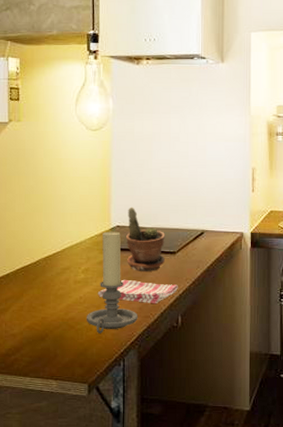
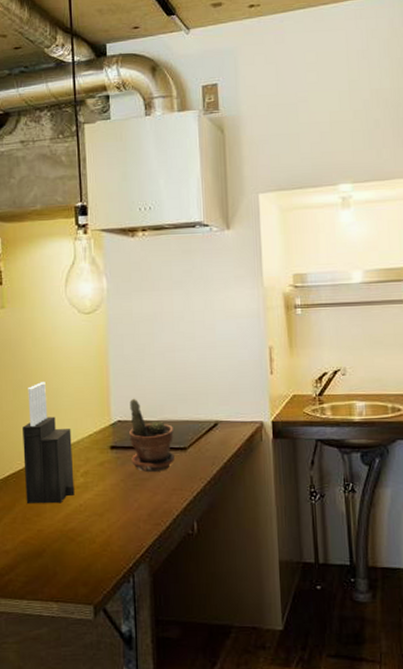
knife block: none [32,189,76,295] -> present [23,382,75,505]
candle holder: present [87,230,138,333] -> none [89,426,147,546]
dish towel: present [97,280,179,303] -> none [99,482,193,509]

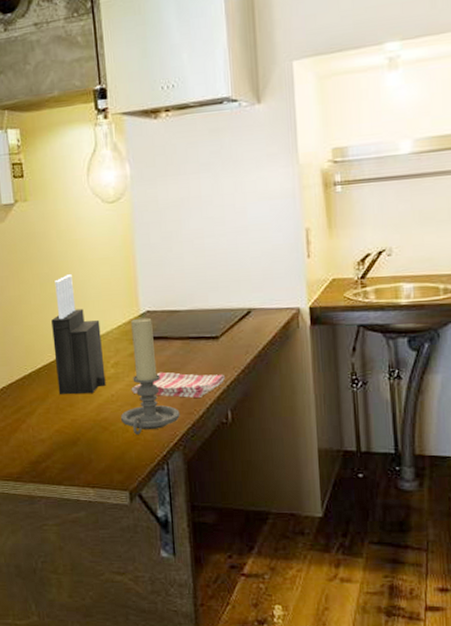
candle holder: none [89,426,147,546] -> present [121,317,180,435]
dish towel: none [99,482,193,509] -> present [131,372,226,398]
potted plant: present [128,398,176,472] -> none [158,287,208,362]

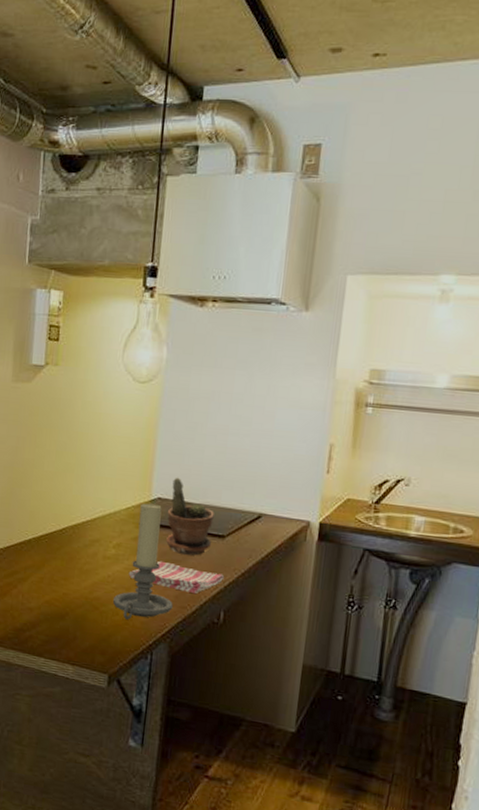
knife block: present [51,274,106,395] -> none [55,447,110,571]
potted plant: none [158,287,208,362] -> present [166,477,214,556]

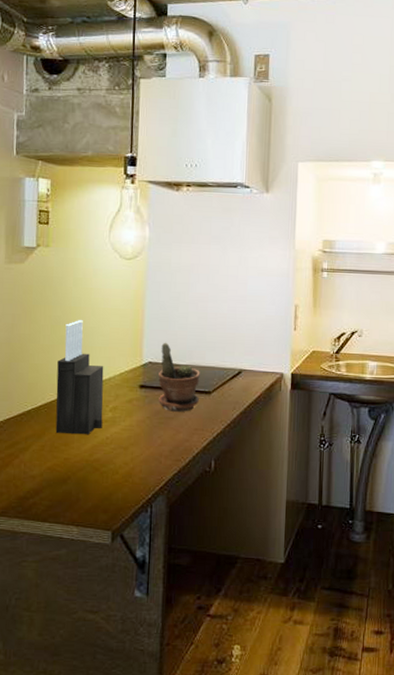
knife block: none [55,447,110,571] -> present [55,320,104,435]
candle holder: present [113,502,173,620] -> none [113,366,168,477]
dish towel: present [128,562,225,594] -> none [125,420,213,446]

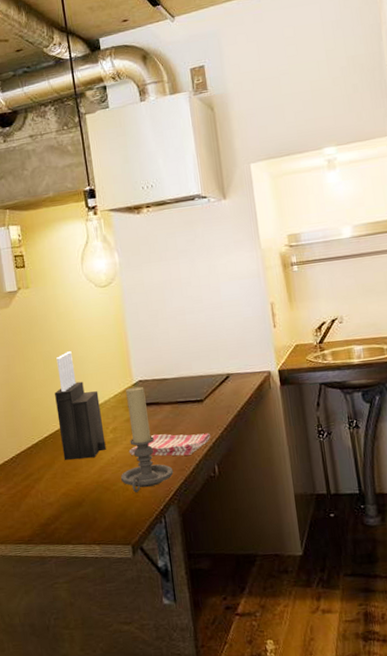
candle holder: none [113,366,168,477] -> present [121,386,173,492]
dish towel: none [125,420,213,446] -> present [128,433,211,456]
potted plant: present [157,342,200,412] -> none [148,359,194,424]

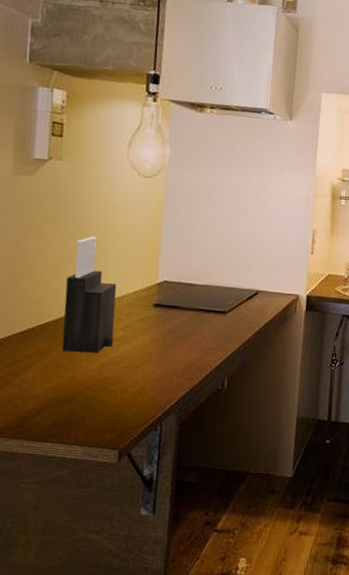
candle holder: present [121,386,173,492] -> none [122,285,181,396]
dish towel: present [128,433,211,456] -> none [137,339,228,365]

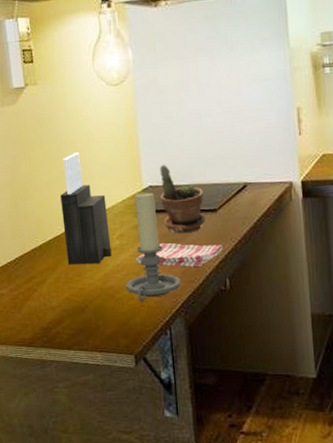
candle holder: none [122,285,181,396] -> present [126,191,181,302]
dish towel: none [137,339,228,365] -> present [135,243,224,267]
potted plant: none [173,261,217,331] -> present [159,164,206,233]

